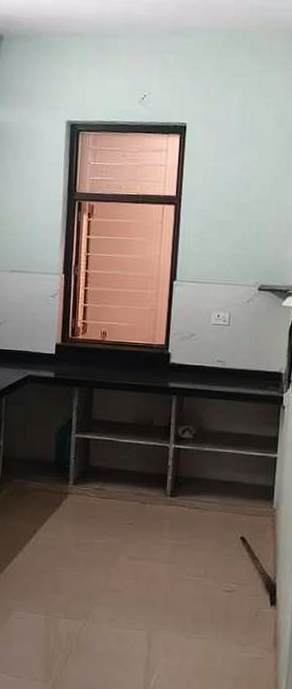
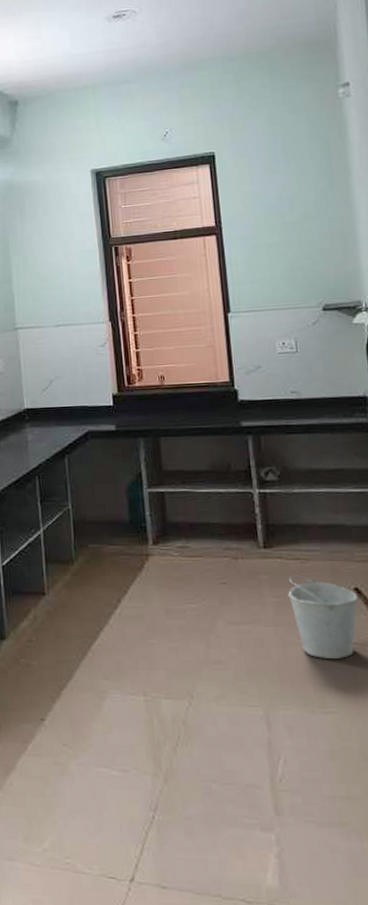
bucket: none [184,522,243,595] -> present [288,575,358,658]

